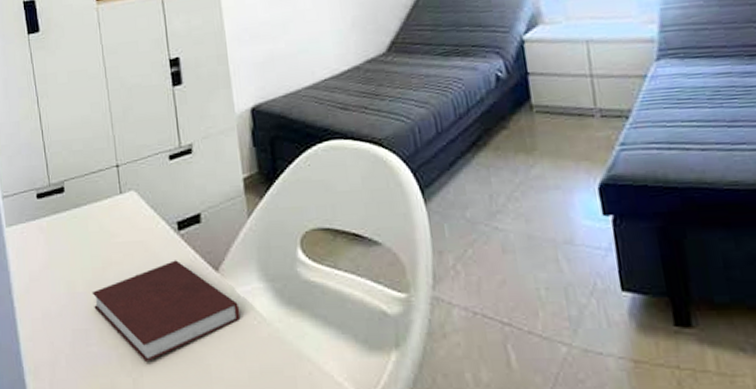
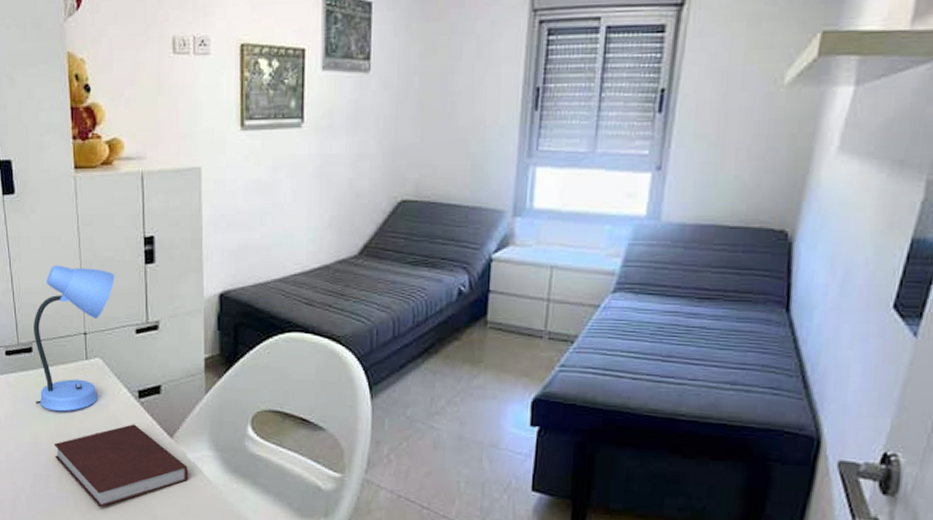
desk lamp: none [64,96,144,255] -> present [33,265,115,412]

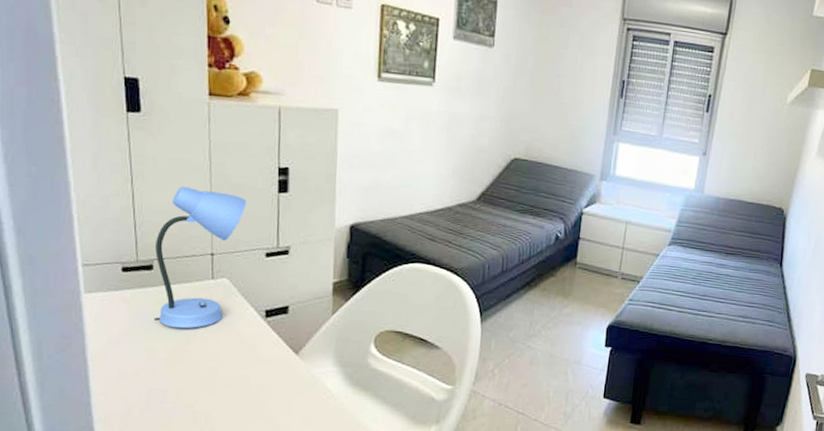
notebook: present [53,424,189,507] -> none [172,341,313,420]

